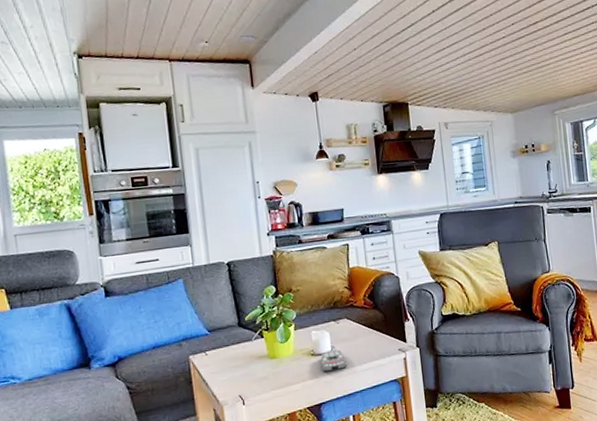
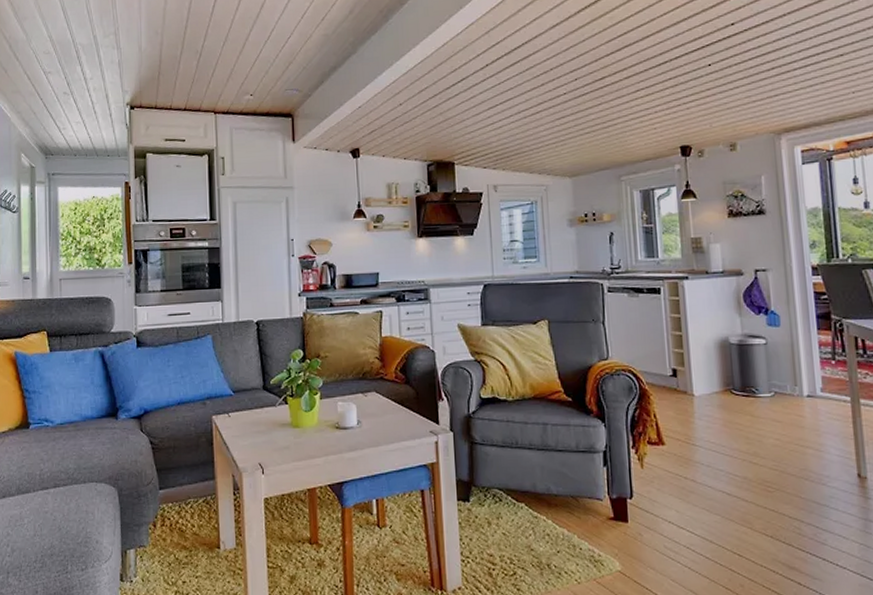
remote control: present [320,349,348,373] -> none [345,425,374,448]

